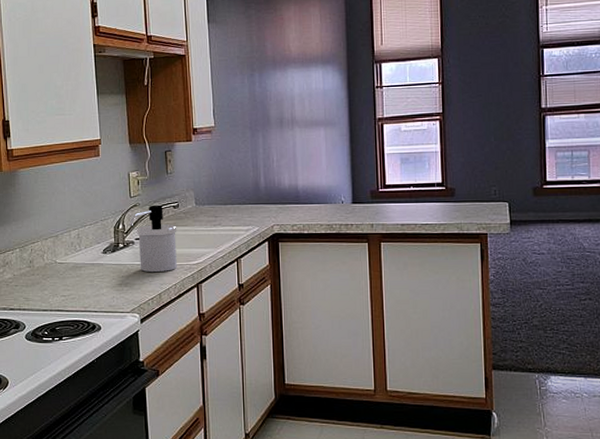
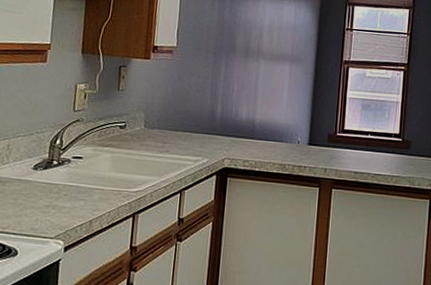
soap dispenser: present [129,205,177,273] -> none [67,122,121,197]

